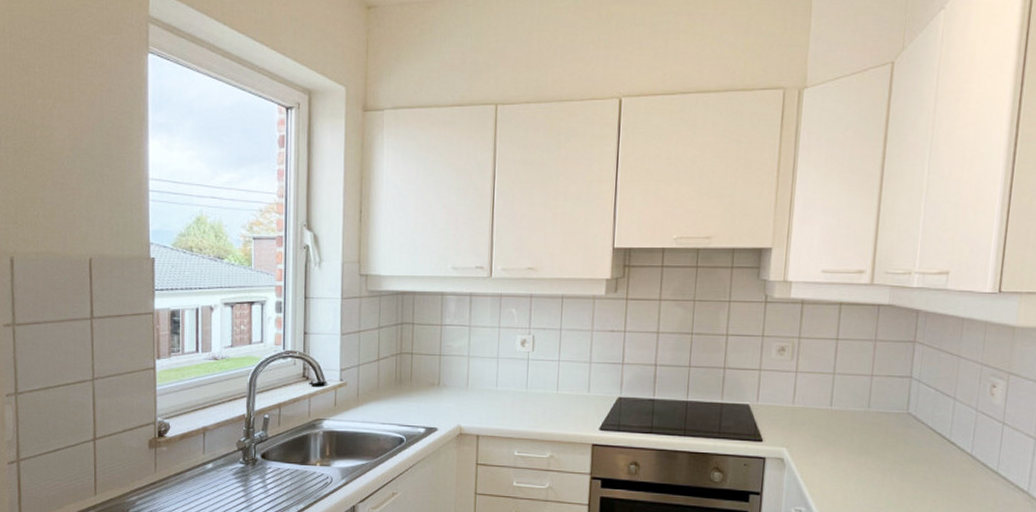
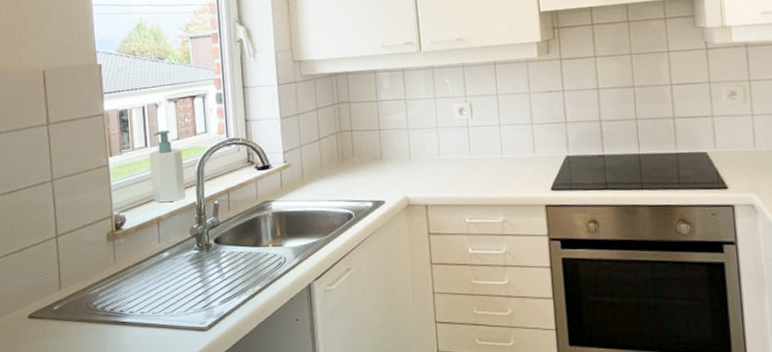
soap bottle: none [199,336,236,413] -> present [149,130,186,203]

